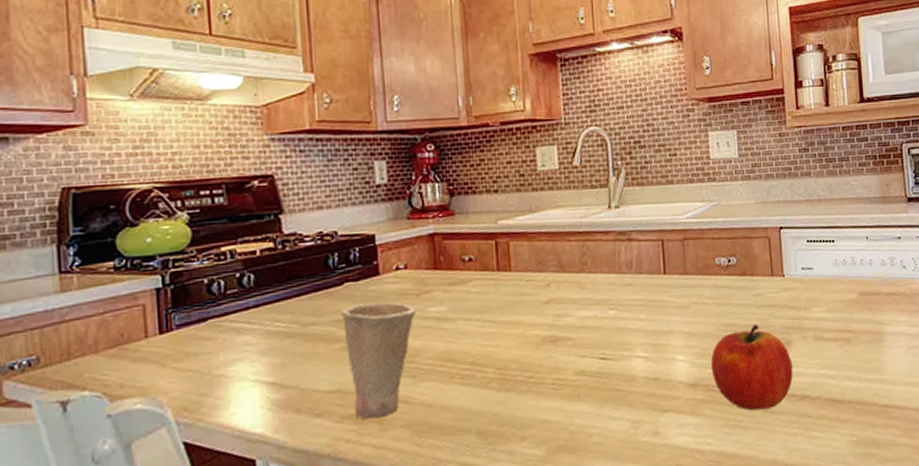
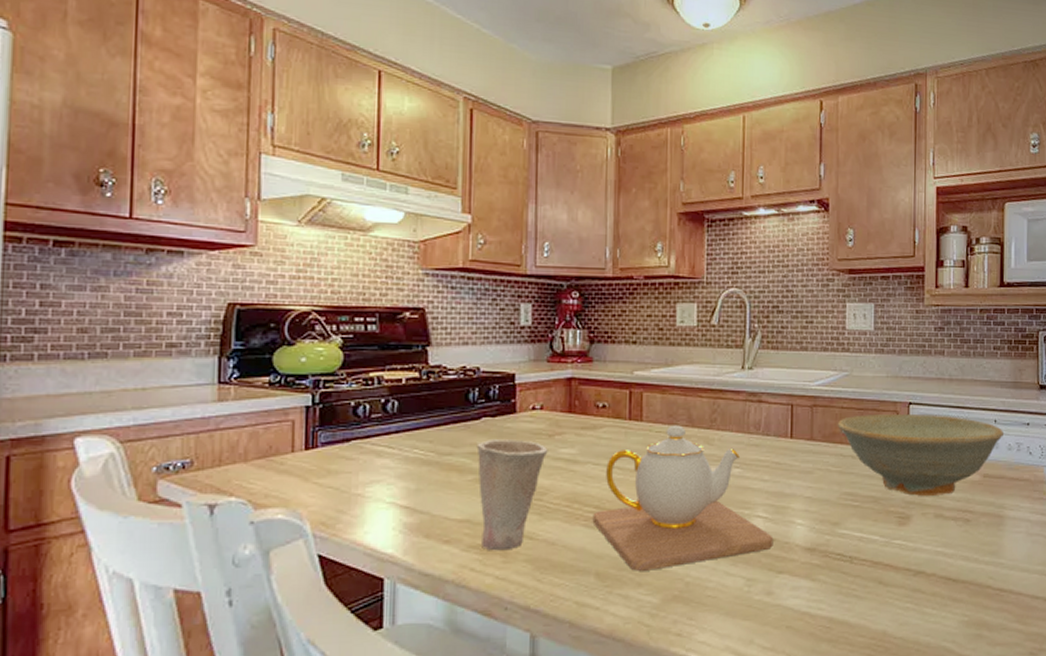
teapot: none [468,271,656,425] -> present [592,425,774,571]
dish: none [709,237,876,321] -> present [837,415,1003,496]
fruit: present [710,325,793,411] -> none [829,497,910,581]

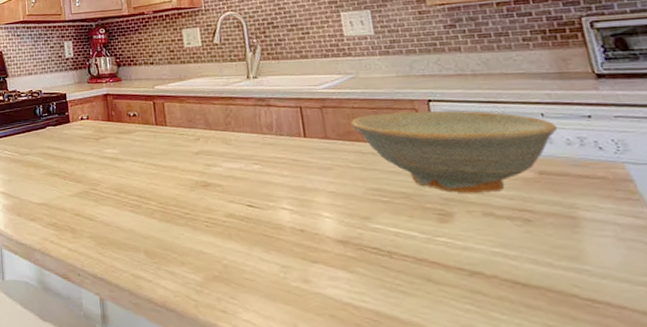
cup: present [476,438,548,551] -> none [45,142,97,229]
teapot: present [592,425,774,571] -> none [136,128,303,252]

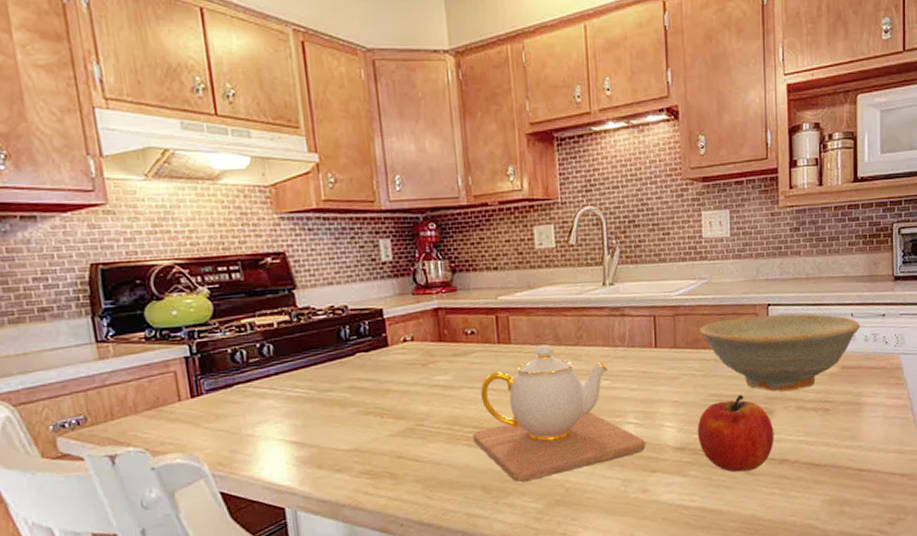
teapot: none [136,128,303,252] -> present [473,344,646,482]
fruit: none [360,193,460,278] -> present [697,395,774,472]

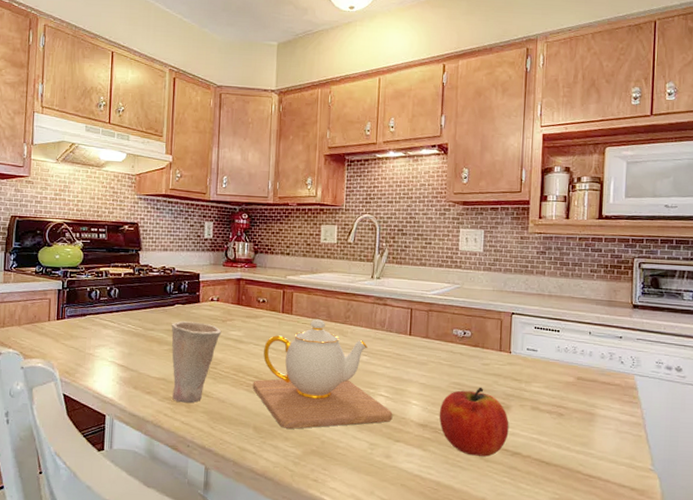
cup: none [354,371,424,475] -> present [171,320,222,403]
dish: present [699,313,860,392] -> none [449,320,597,392]

